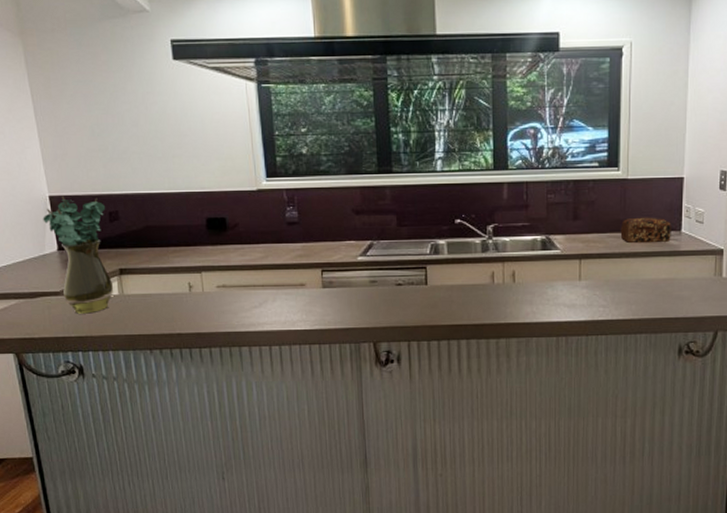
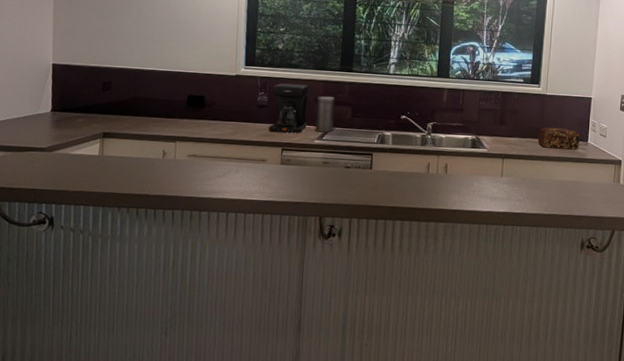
vase: present [43,196,114,314] -> none [43,64,101,170]
coffee maker: none [302,192,347,252] -> present [268,82,308,133]
canister: none [354,204,378,247] -> present [315,95,336,133]

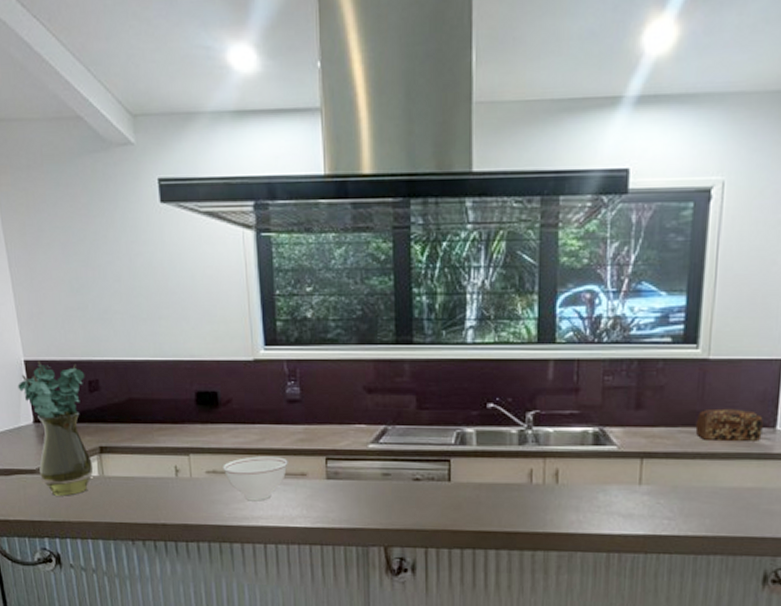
vase: none [43,64,101,170] -> present [17,360,94,496]
bowl: none [201,145,253,180] -> present [223,456,288,502]
coffee maker: present [268,82,308,133] -> none [305,366,357,436]
canister: present [315,95,336,133] -> none [366,381,393,433]

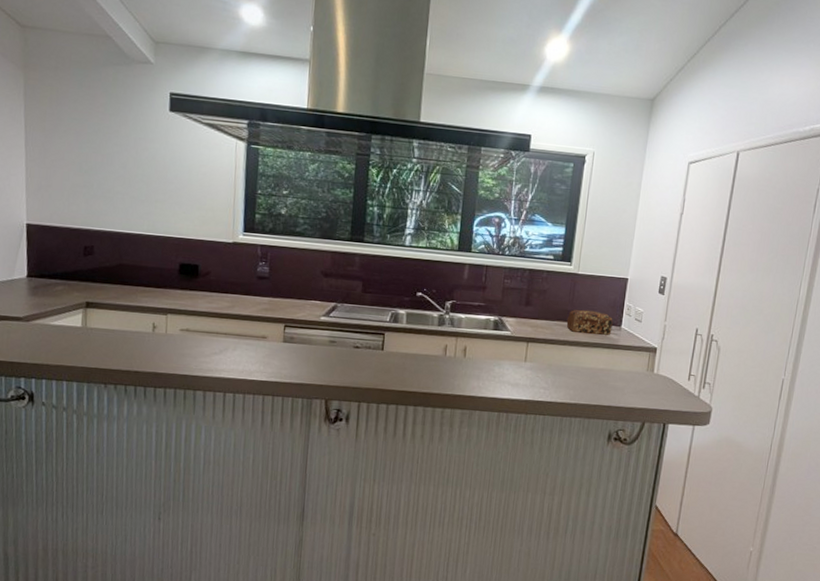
vase: present [17,360,94,496] -> none [16,225,82,342]
bowl: present [223,456,288,502] -> none [195,319,253,357]

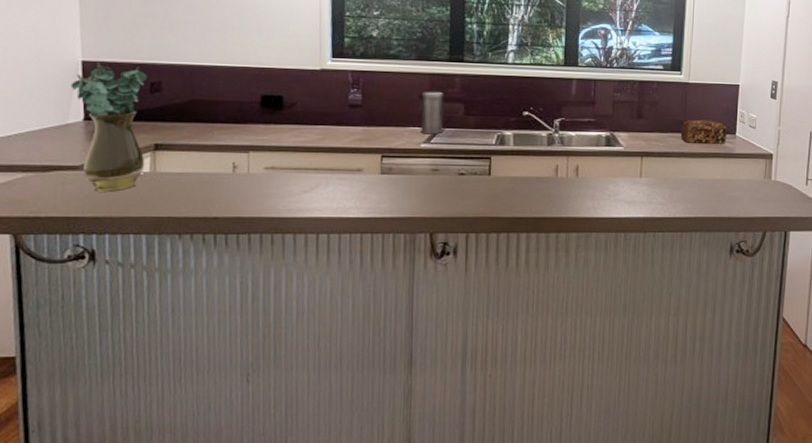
vase: none [16,225,82,342] -> present [70,61,148,192]
canister: none [321,268,344,309] -> present [421,91,444,135]

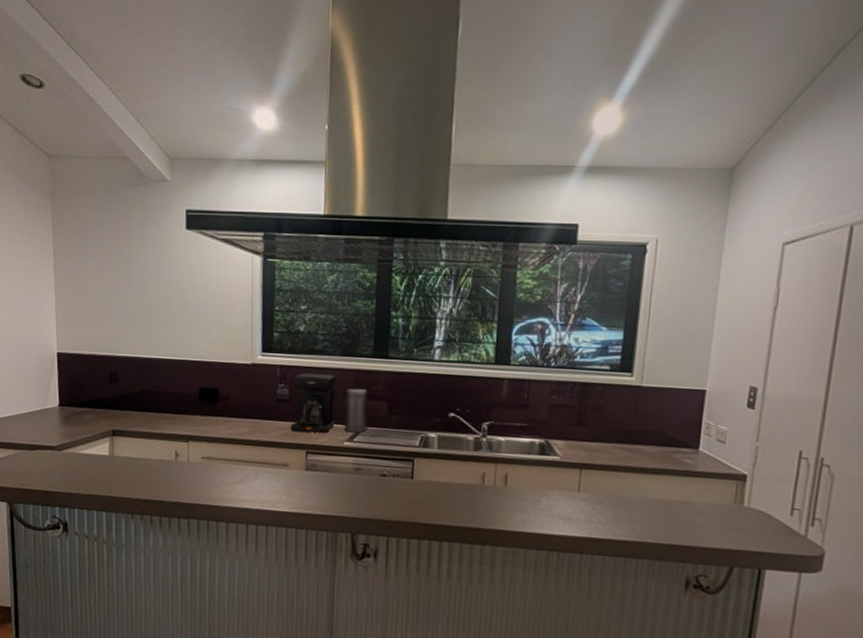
vase: present [70,61,148,192] -> none [49,353,107,471]
coffee maker: none [364,77,412,137] -> present [290,372,336,433]
bread loaf: present [680,119,727,145] -> none [628,429,688,460]

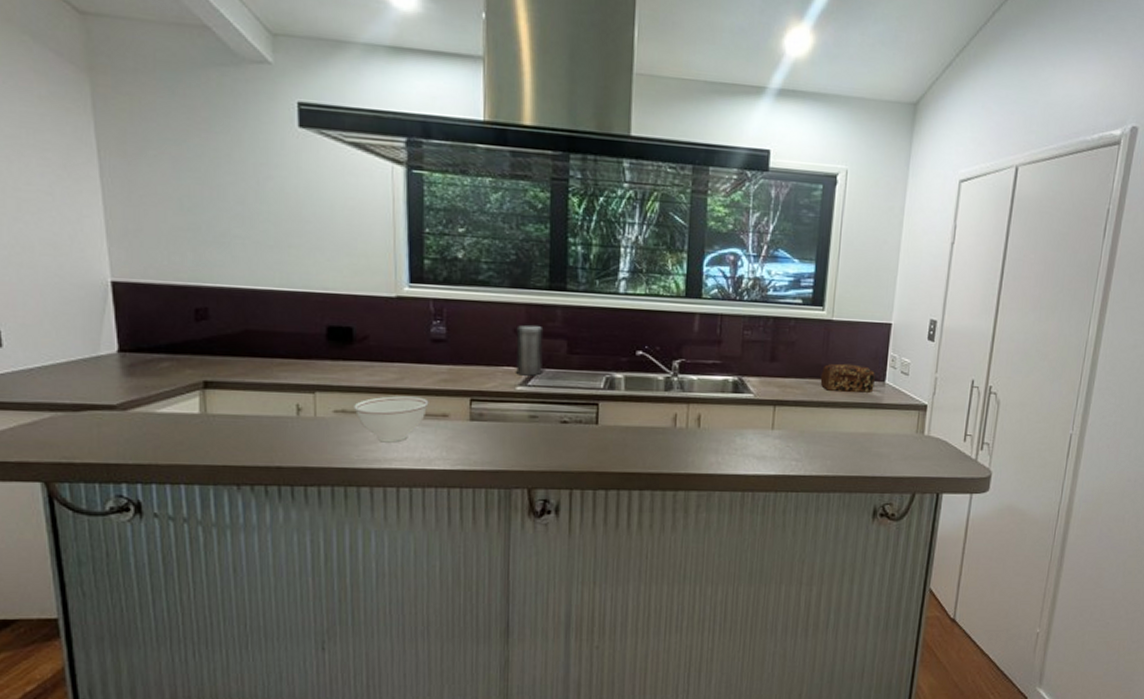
bowl: none [216,446,274,486] -> present [354,396,429,443]
coffee maker: present [290,372,336,433] -> none [449,307,505,377]
bread loaf: none [628,429,688,460] -> present [820,363,875,393]

